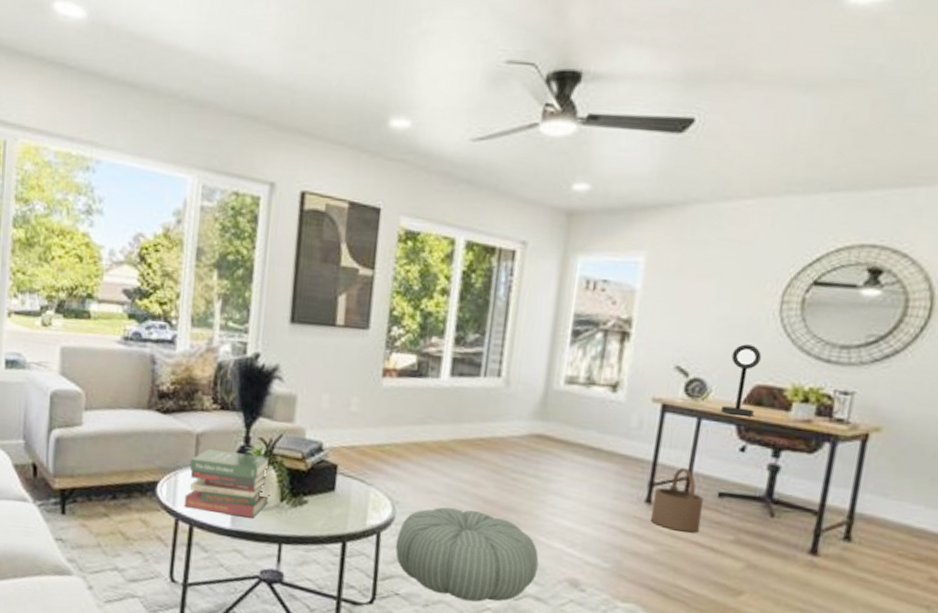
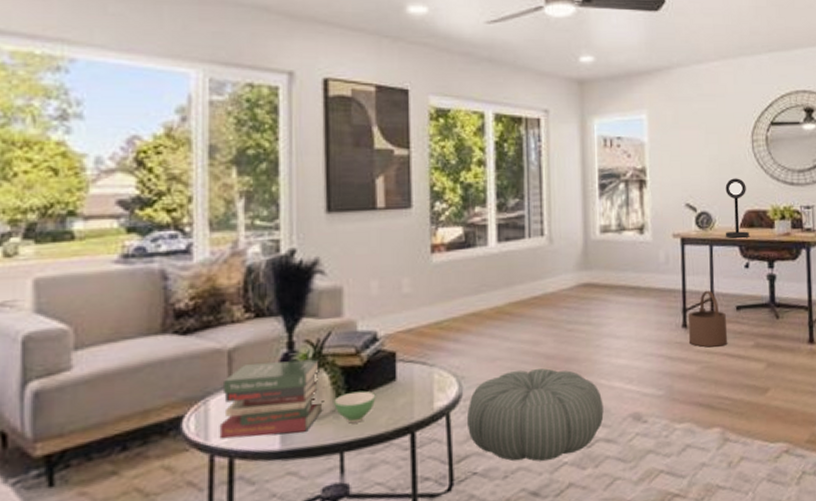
bowl: none [277,492,316,522] -> present [332,390,376,424]

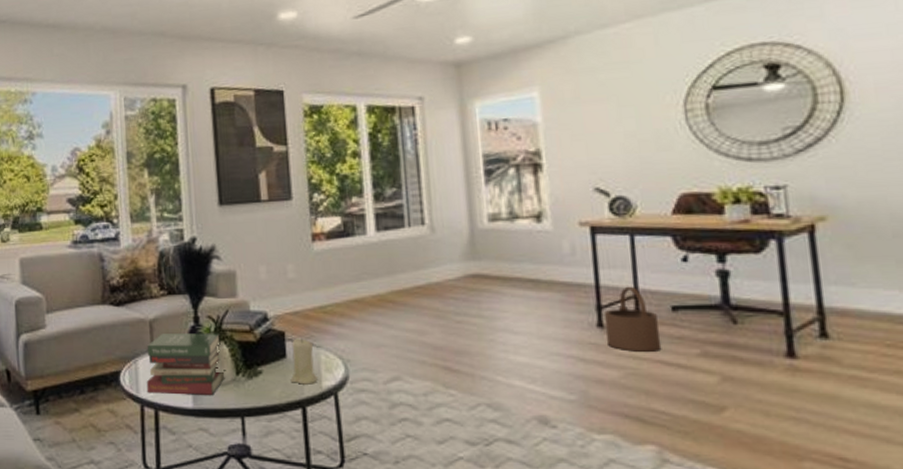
bowl: present [332,390,376,424] -> none [233,364,270,393]
candle: none [399,358,429,408] -> present [290,338,318,385]
pouf: present [466,368,604,462] -> none [354,358,503,452]
desk lamp: present [725,178,749,238] -> none [648,156,687,227]

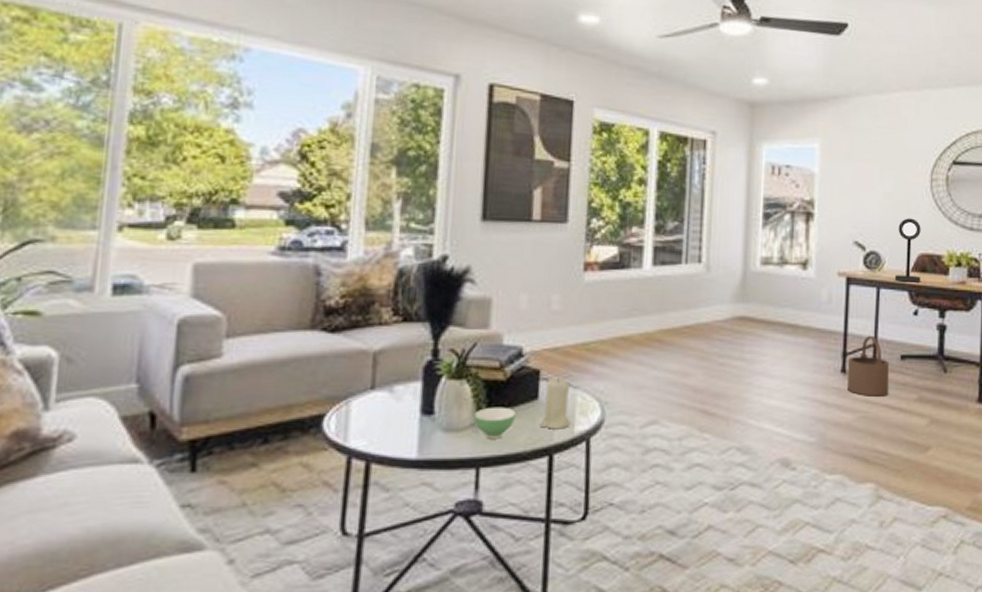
books: present [146,333,225,395] -> none [358,369,463,443]
bowl: none [233,364,270,393] -> present [472,407,517,439]
desk lamp: none [648,156,687,227] -> present [894,218,921,282]

